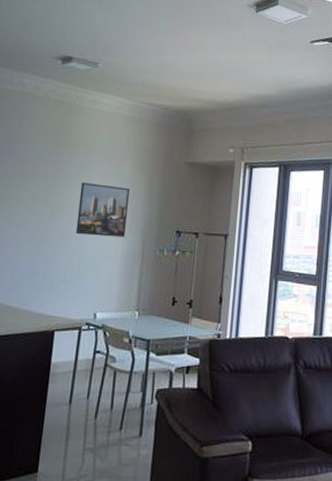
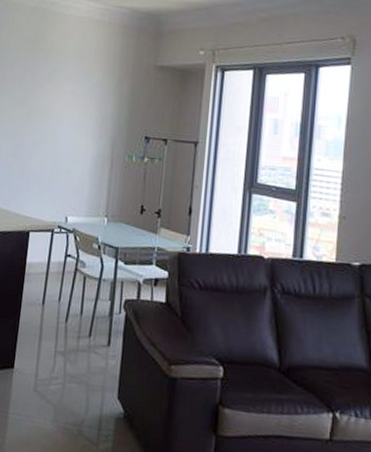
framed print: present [75,182,131,238] -> none [49,87,100,142]

